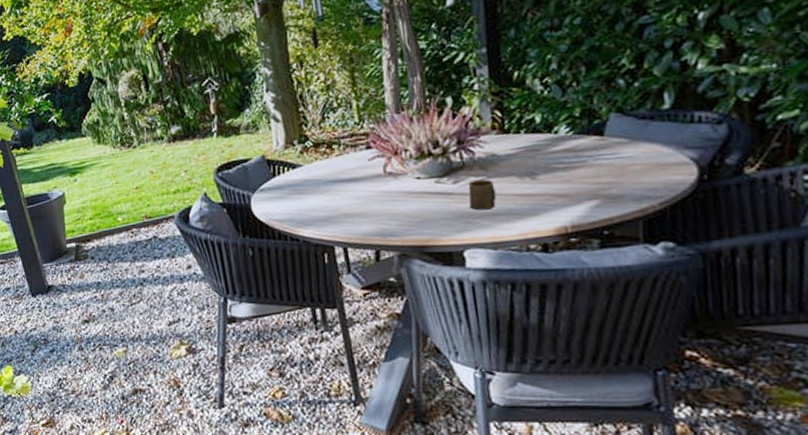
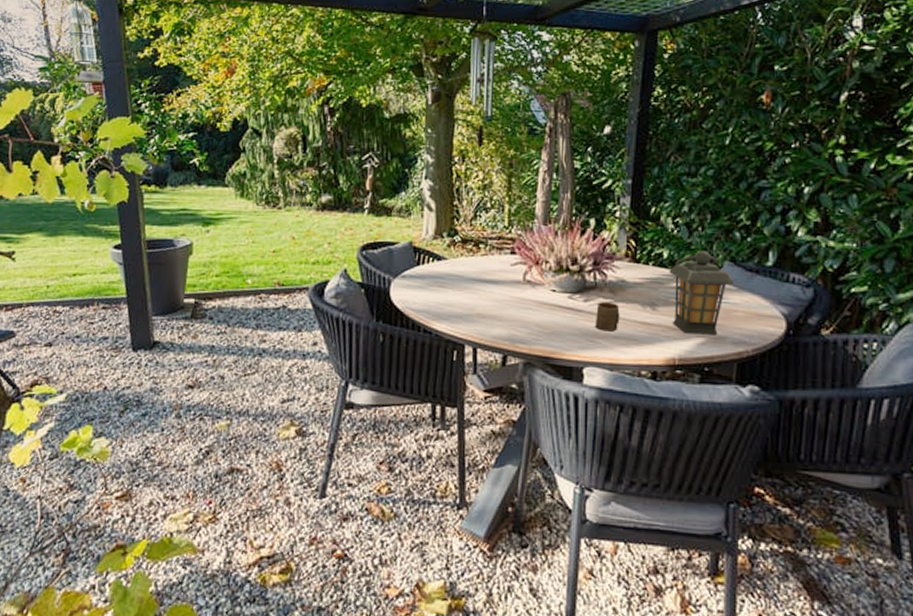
lantern: none [544,106,626,199] -> present [669,250,735,335]

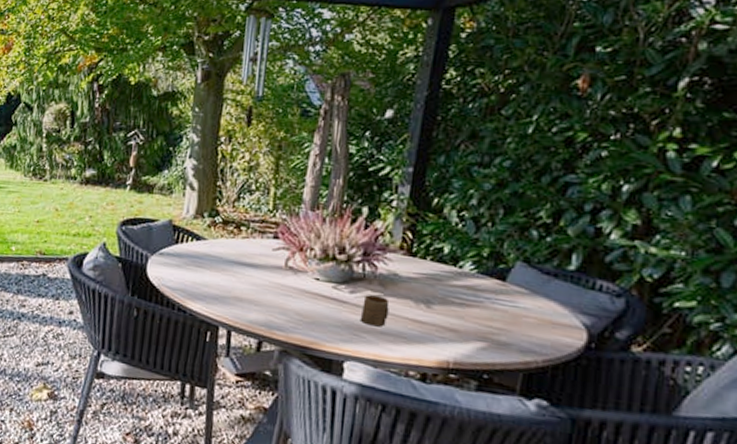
lantern: present [669,250,735,335] -> none [448,247,527,341]

